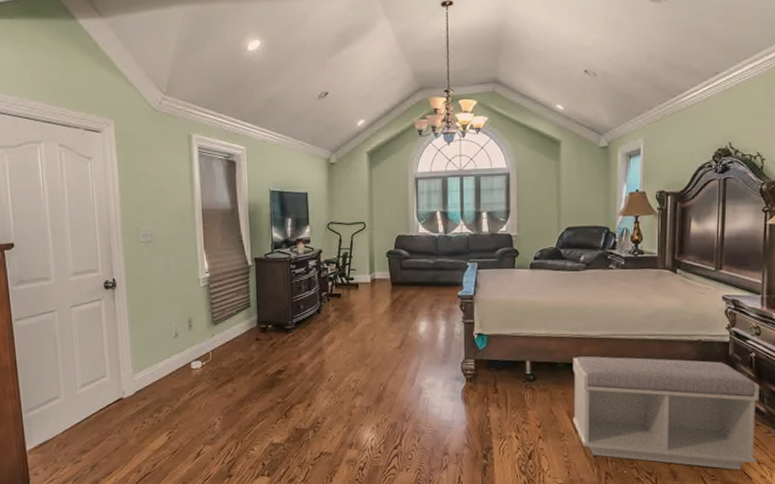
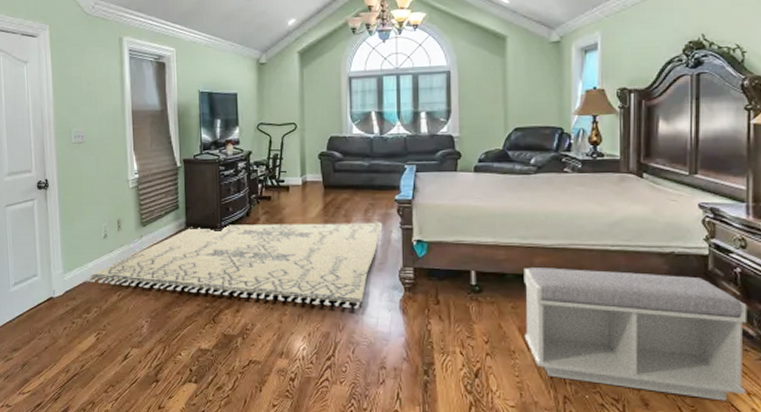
rug: none [155,317,447,400] -> present [84,222,383,309]

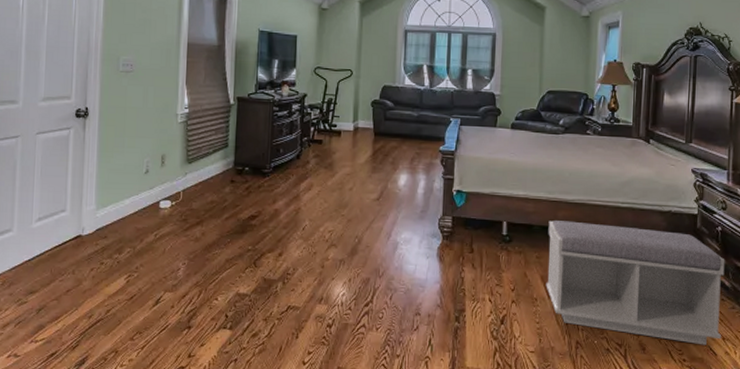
rug: present [84,222,383,309] -> none [119,166,427,255]

